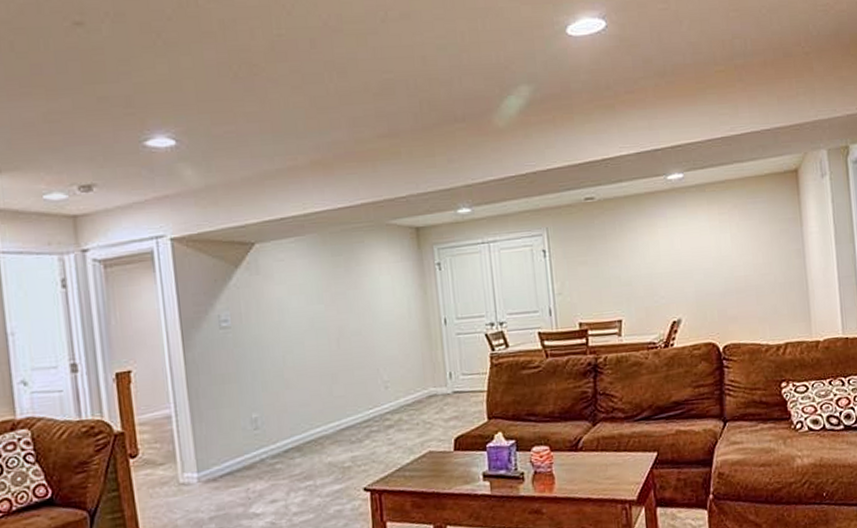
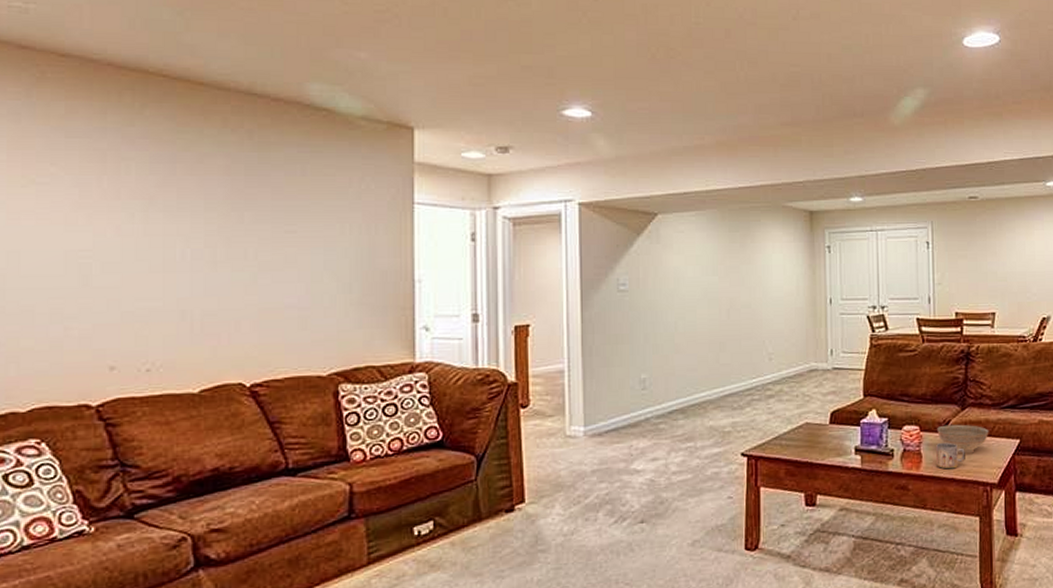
decorative bowl: none [568,440,624,473] -> present [937,424,989,455]
mug: none [568,461,602,490] -> present [935,442,967,469]

